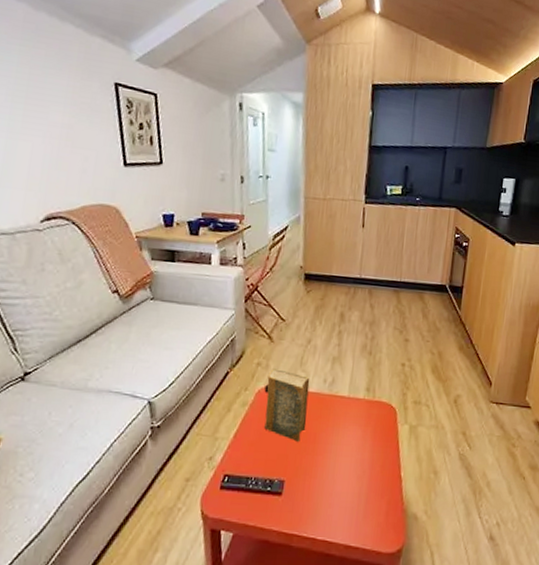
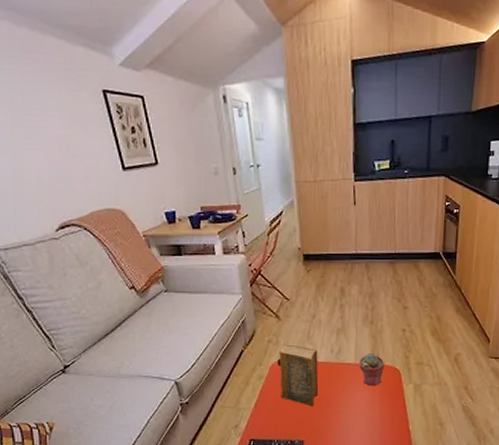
potted succulent: none [352,387,380,423] -> present [359,354,385,385]

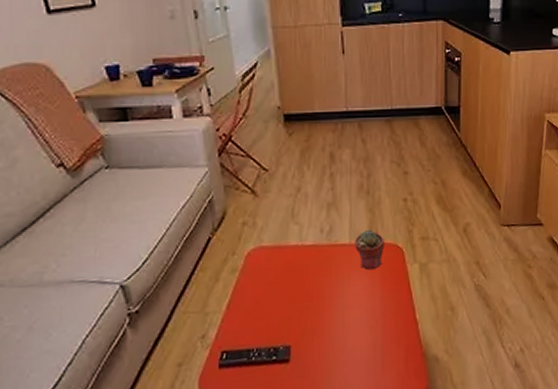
hardback book: present [277,344,319,407] -> none [255,225,307,302]

